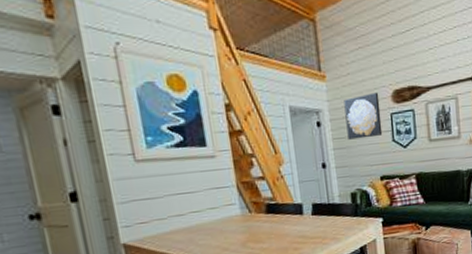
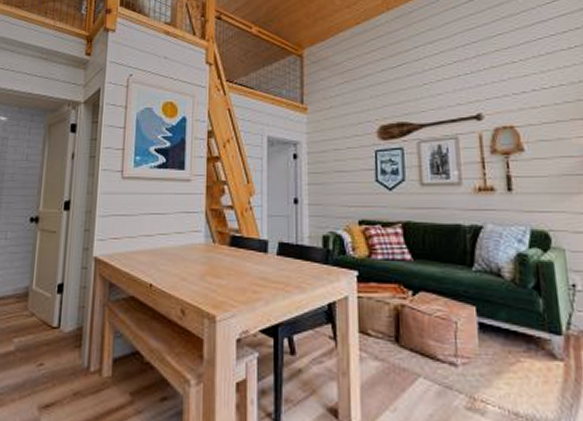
wall art: present [344,92,383,140] -> none [324,127,365,175]

